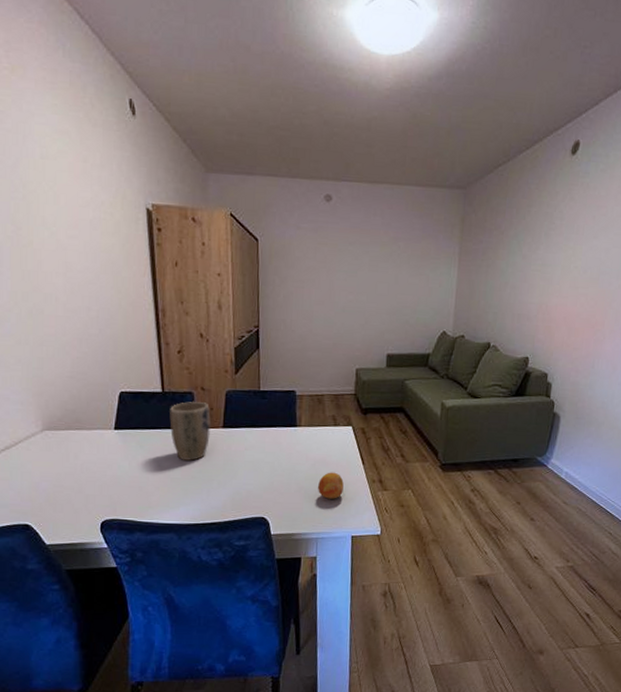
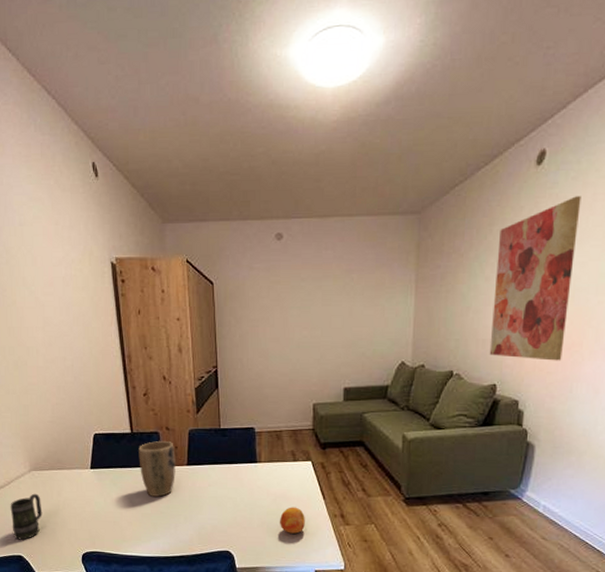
mug: none [16,455,56,507] -> present [10,493,43,540]
wall art: none [523,187,608,338] -> present [489,196,581,361]

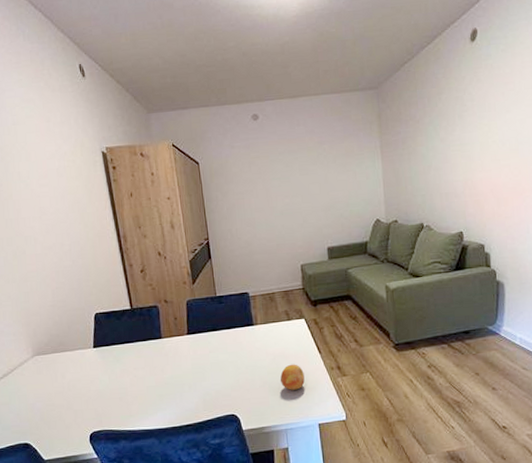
mug: present [10,493,43,540] -> none [14,378,48,427]
plant pot: present [138,440,176,497] -> none [139,313,177,369]
wall art: present [489,196,581,361] -> none [448,65,516,207]

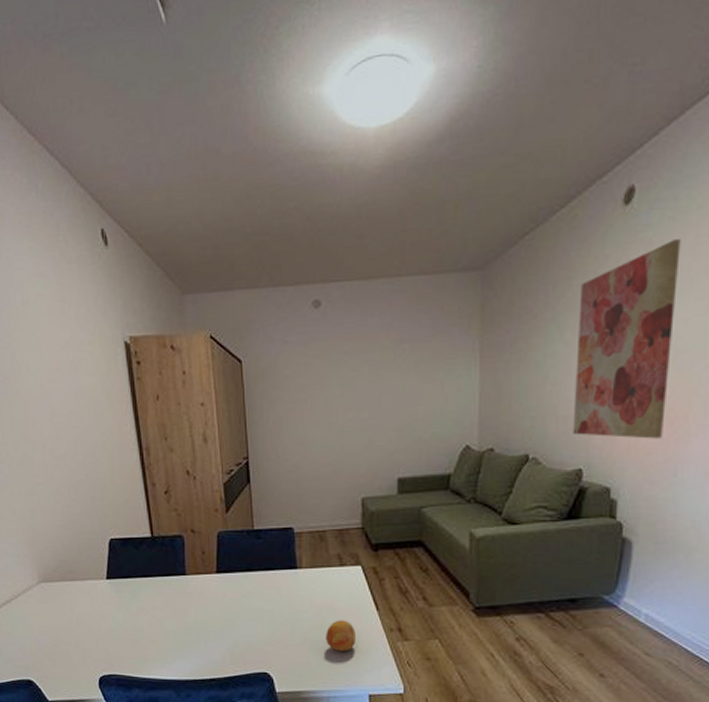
wall art: none [448,65,516,207] -> present [572,239,681,439]

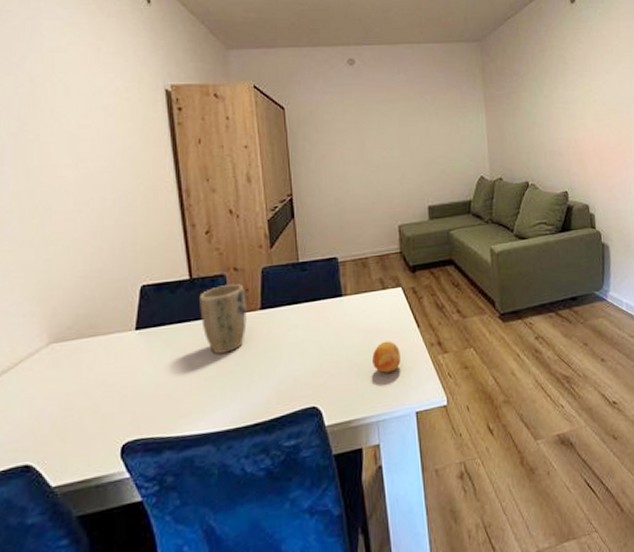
plant pot: none [160,545,203,610] -> present [199,284,247,354]
wall art: present [572,239,681,439] -> none [550,28,618,167]

